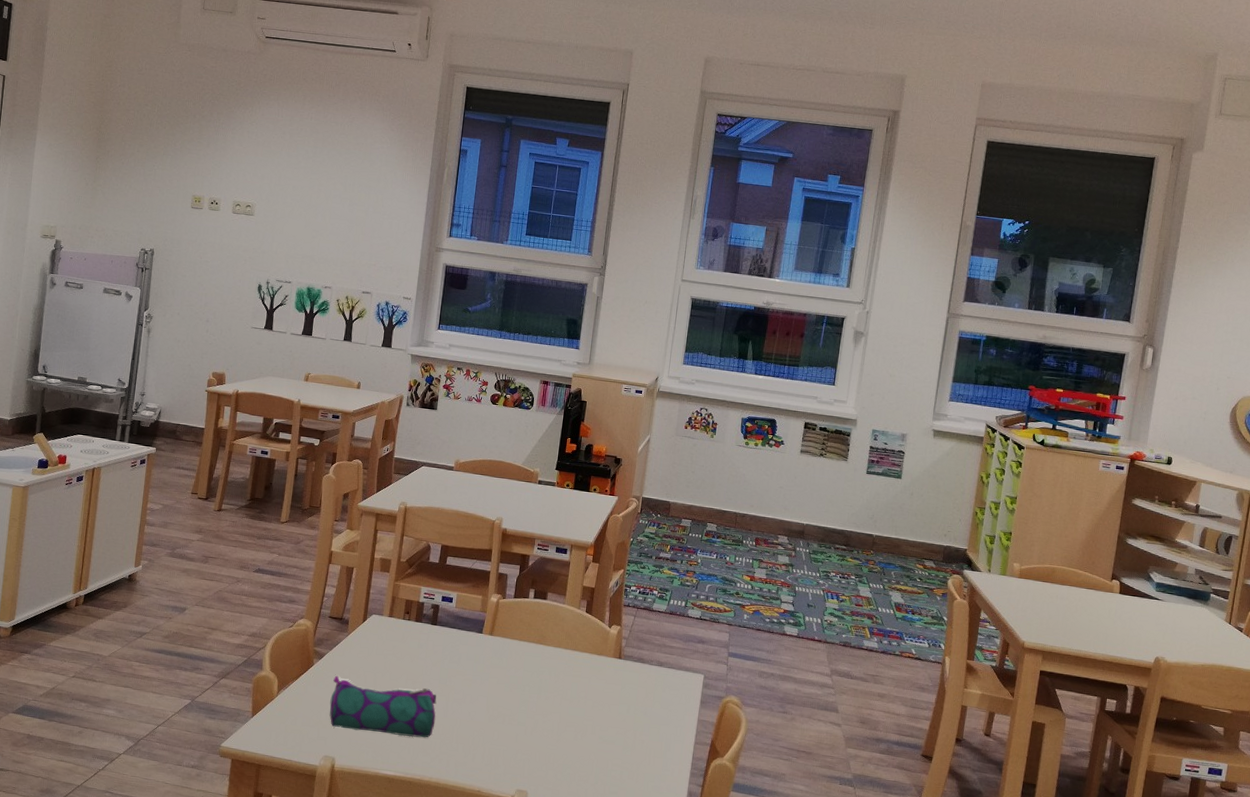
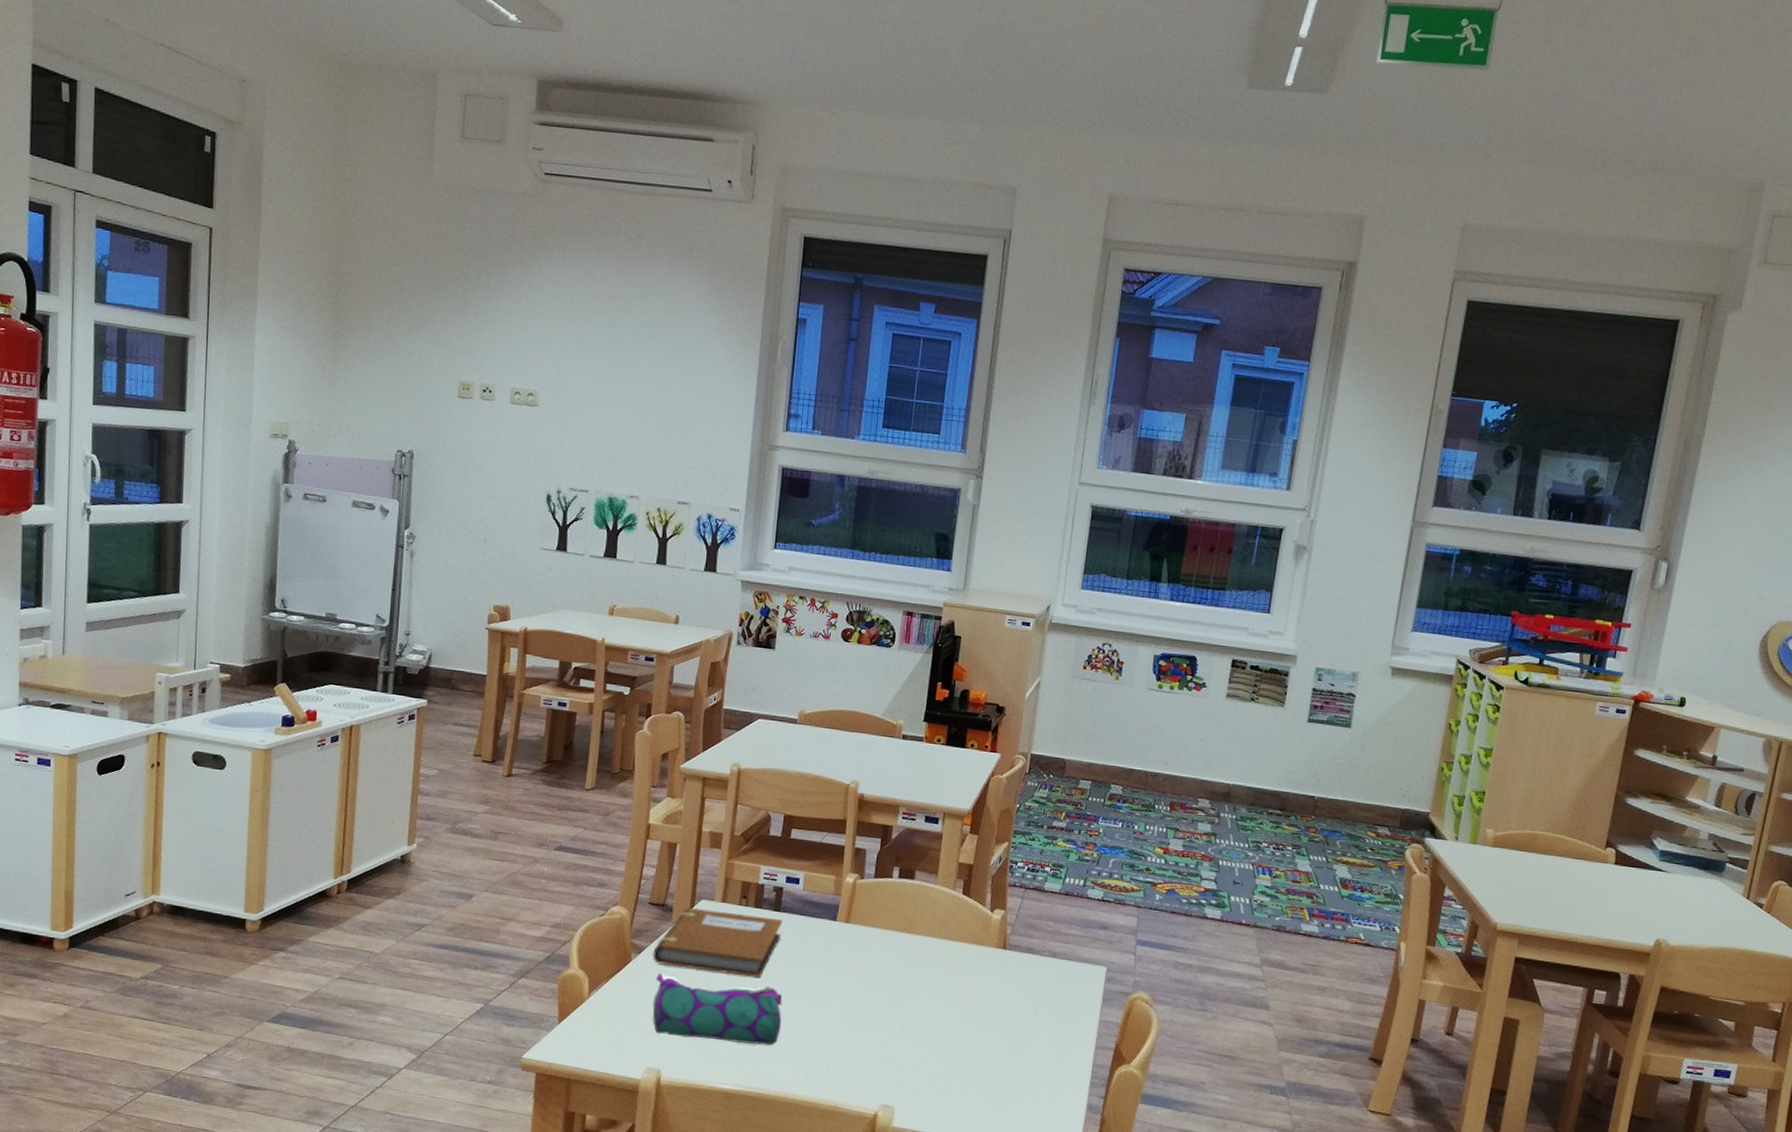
notebook: none [331,621,439,681] -> present [653,908,783,978]

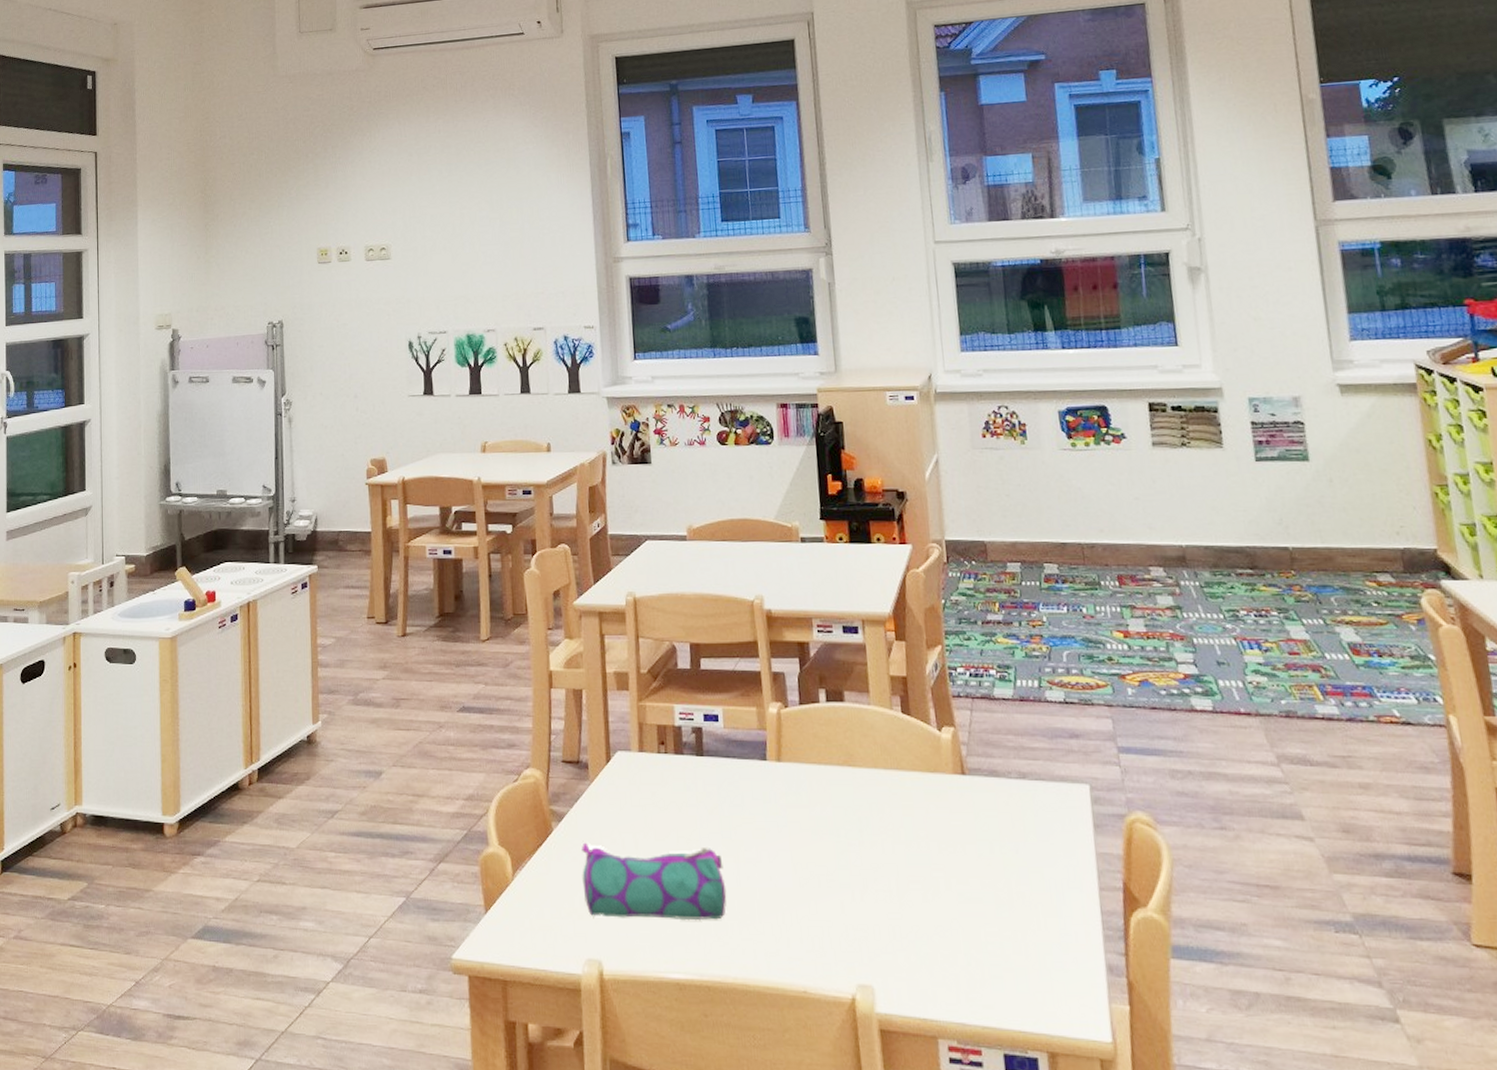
notebook: present [653,908,783,978] -> none [574,762,709,837]

